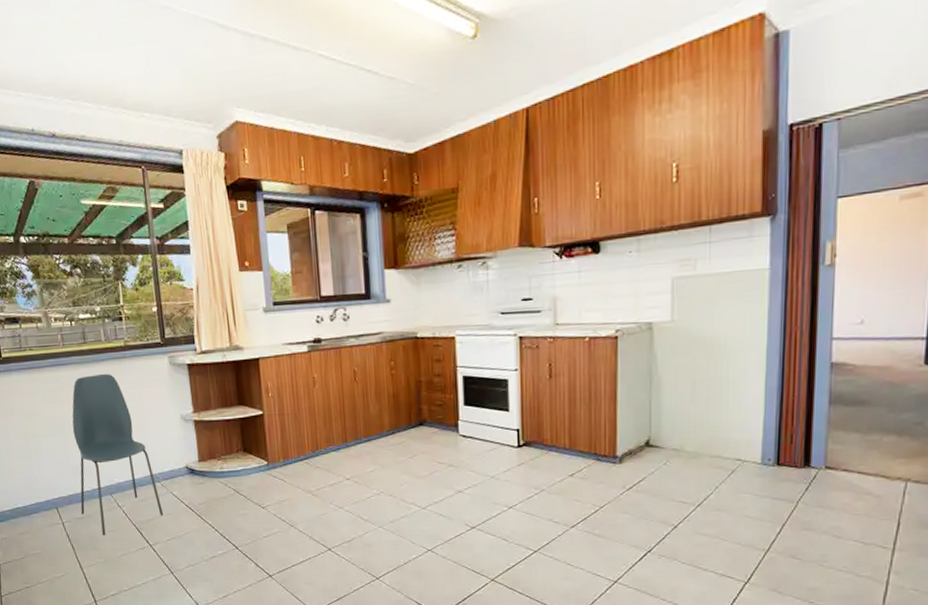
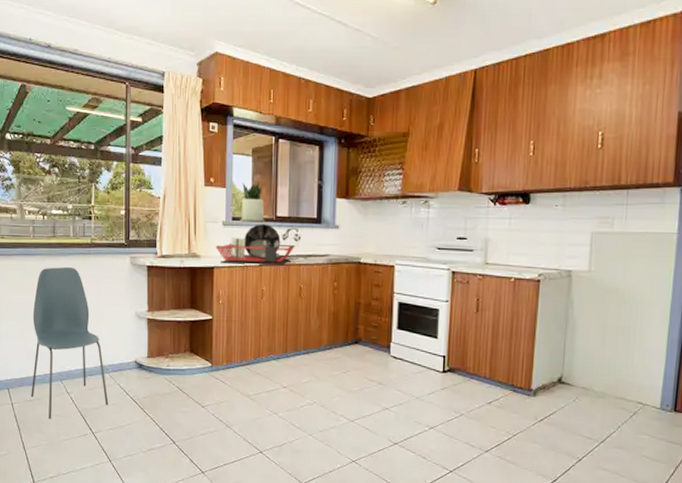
dish rack: none [259,306,344,354] -> present [216,224,295,266]
planter: none [280,261,310,307] -> present [239,182,266,223]

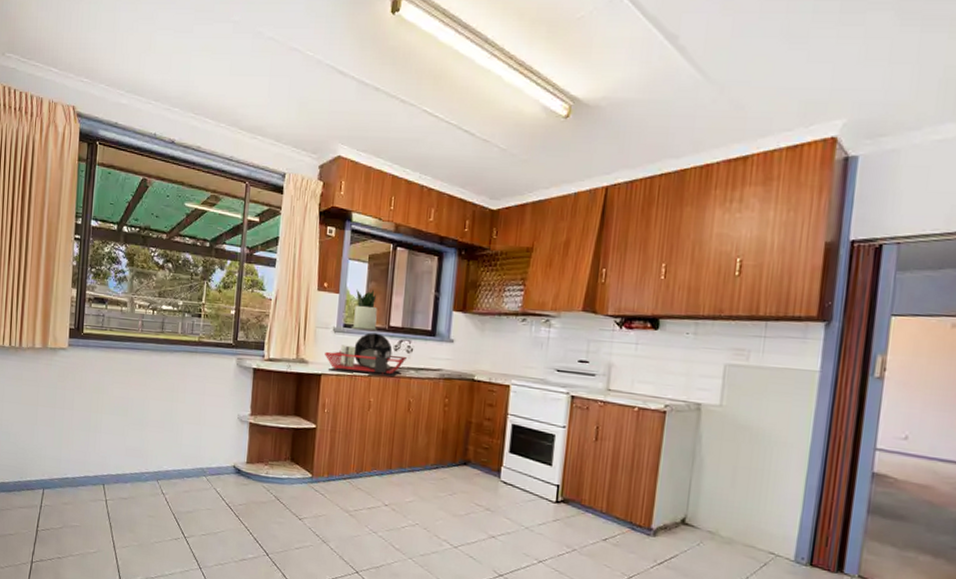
dining chair: present [31,267,109,419] -> none [126,363,204,519]

